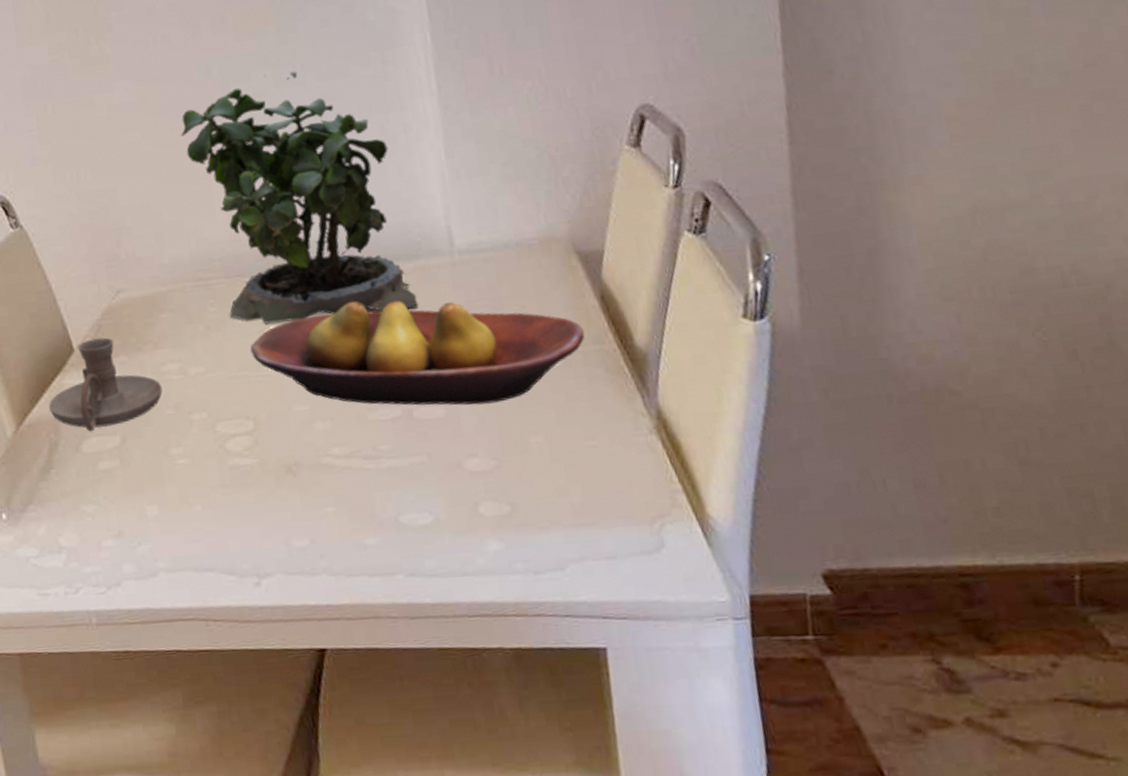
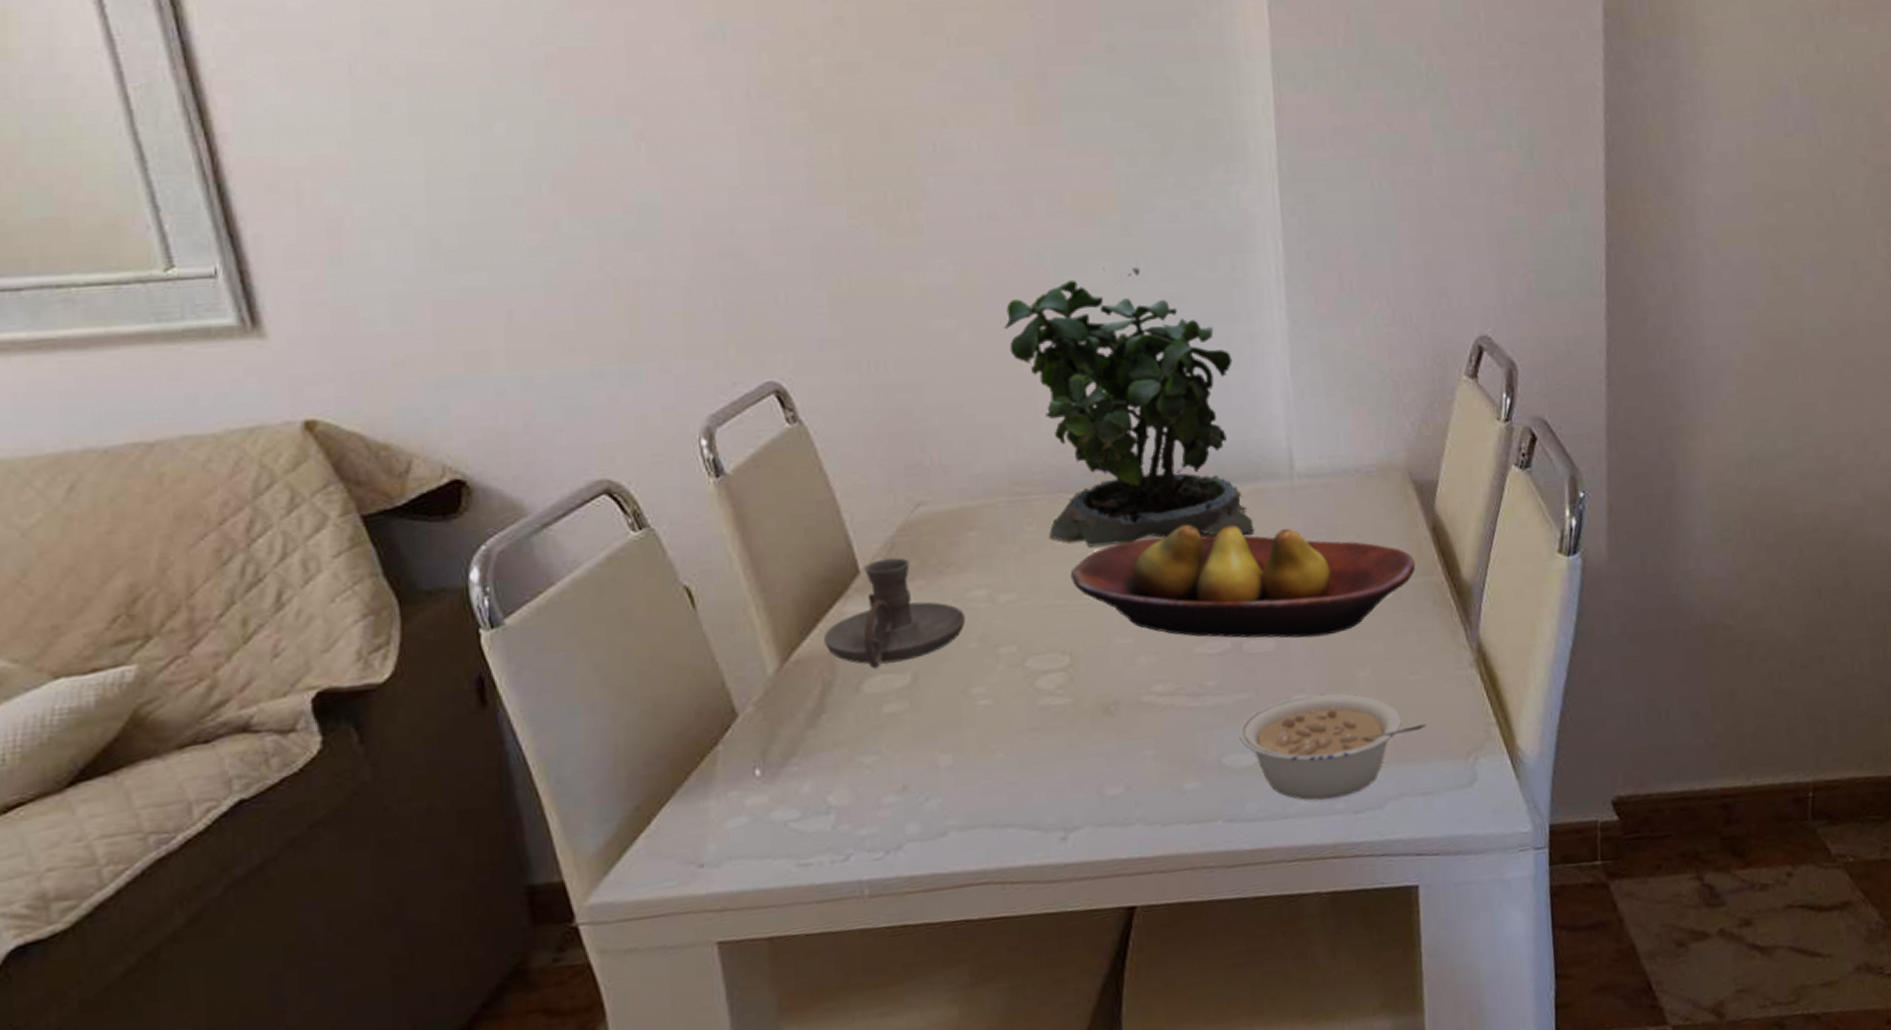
legume: none [414,458,606,560] -> present [1239,693,1427,801]

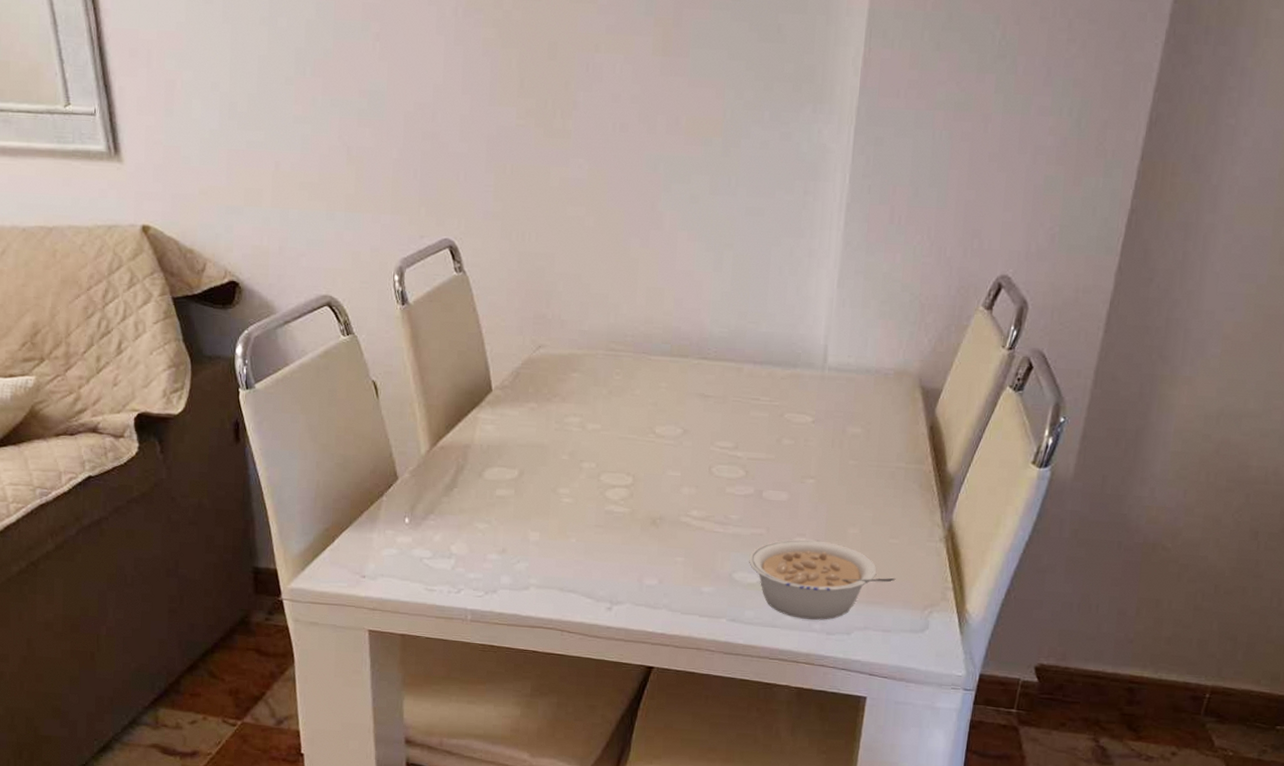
candle holder: present [824,557,966,669] -> none [462,383,562,463]
potted plant: present [1003,267,1254,547] -> none [620,180,793,407]
fruit bowl: present [1070,525,1416,639] -> none [642,393,911,497]

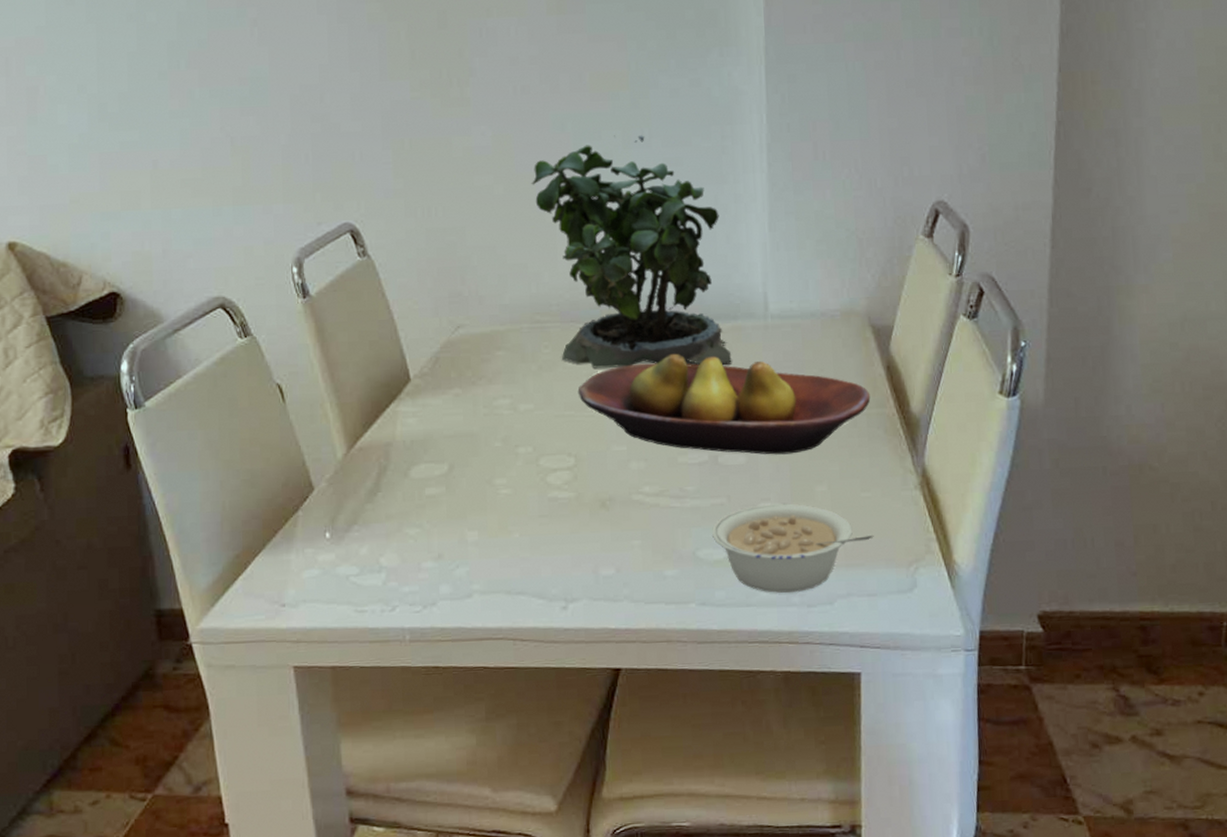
potted plant: none [620,180,793,407] -> present [531,135,732,368]
fruit bowl: none [642,393,911,497] -> present [577,354,871,455]

